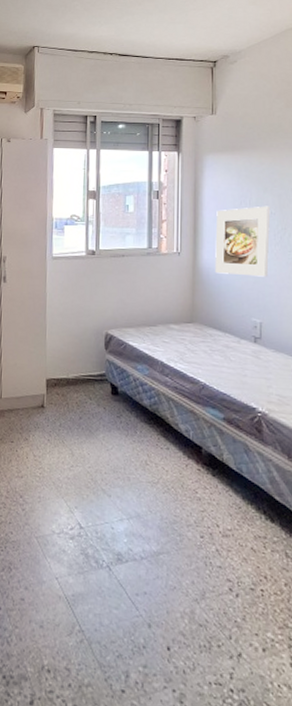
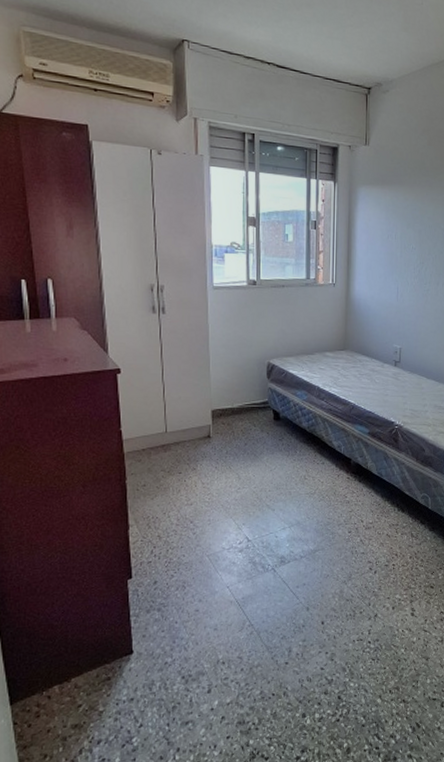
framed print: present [215,206,271,277] -> none [365,240,412,307]

